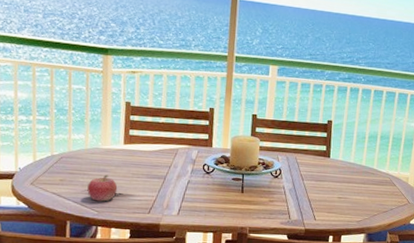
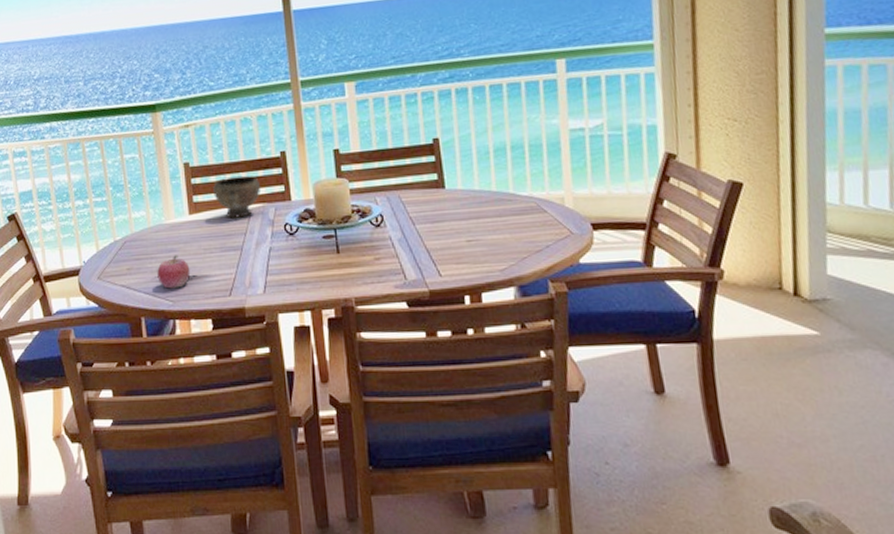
bowl: none [148,120,189,154] -> present [213,175,261,219]

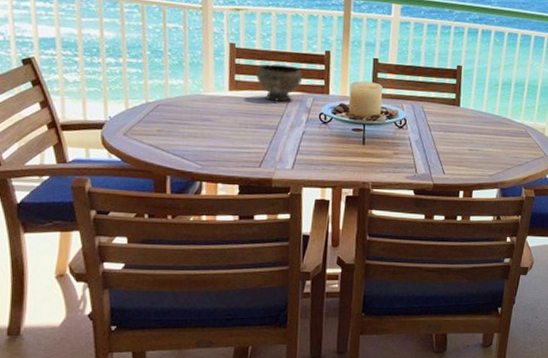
fruit: present [157,255,191,289] -> none [189,124,224,155]

